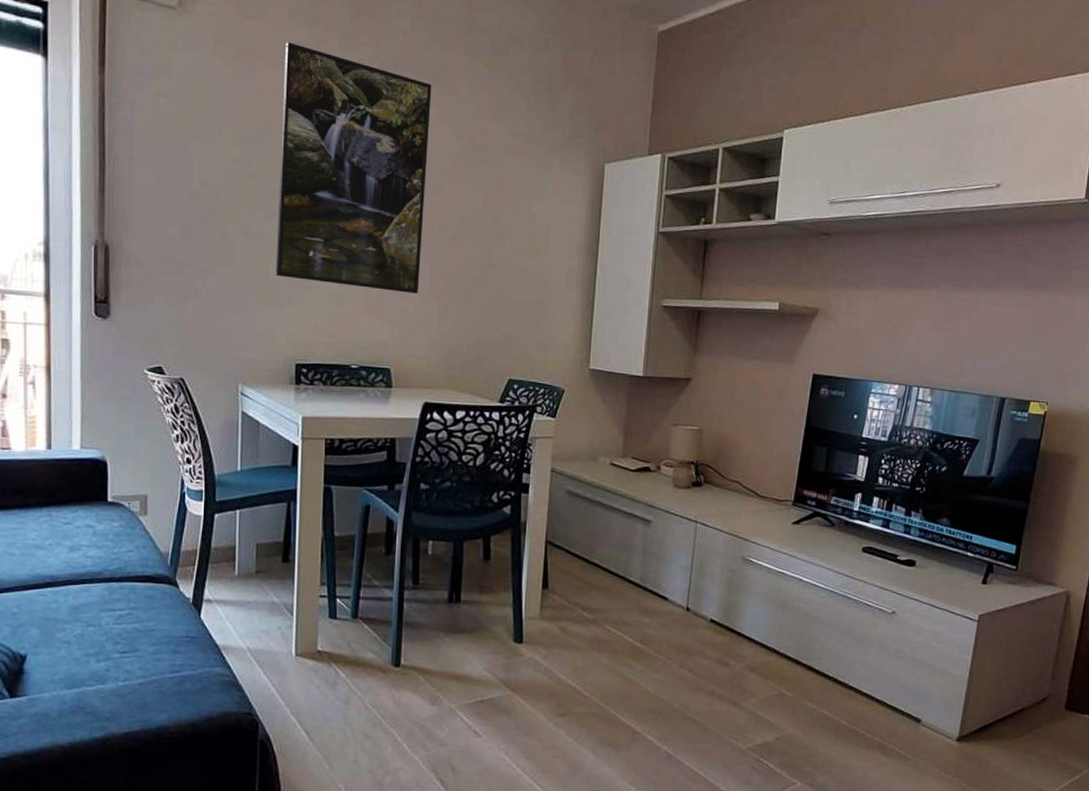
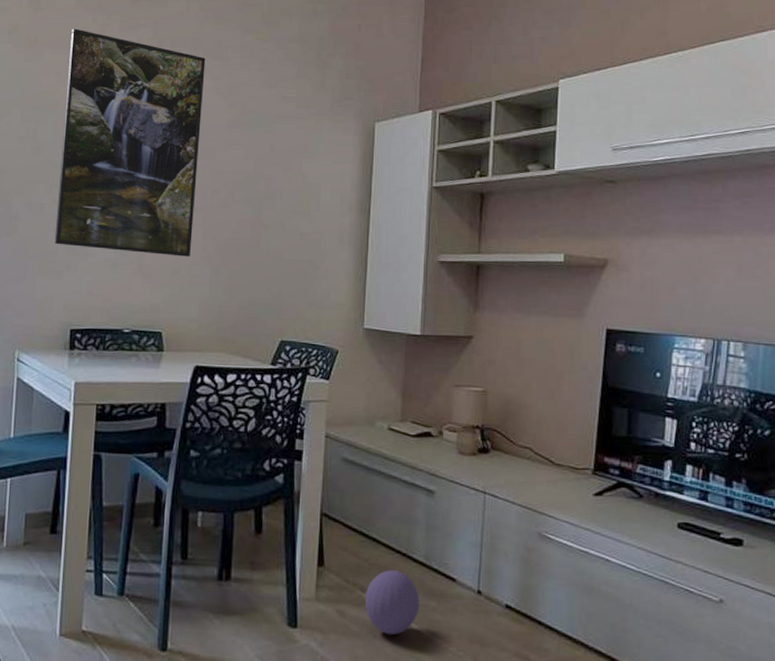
ball: none [585,591,635,648] -> present [365,570,420,636]

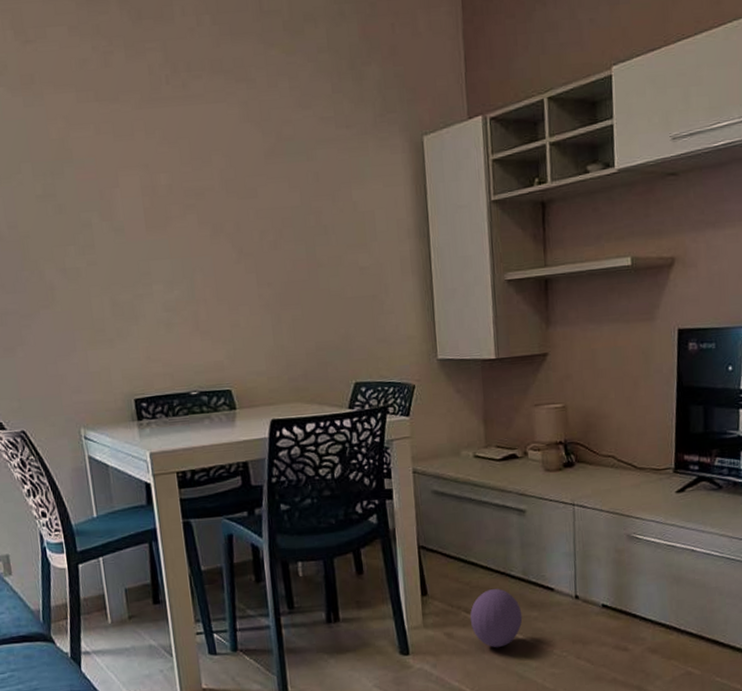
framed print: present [54,28,206,257] -> none [70,60,248,312]

